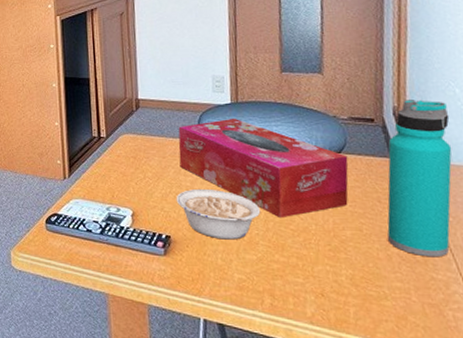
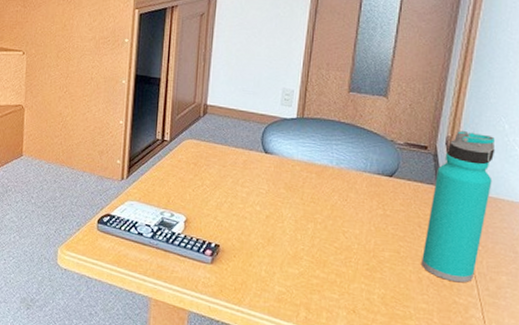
legume: present [176,188,261,240] -> none [230,200,309,253]
tissue box: present [178,118,349,219] -> none [238,133,398,236]

